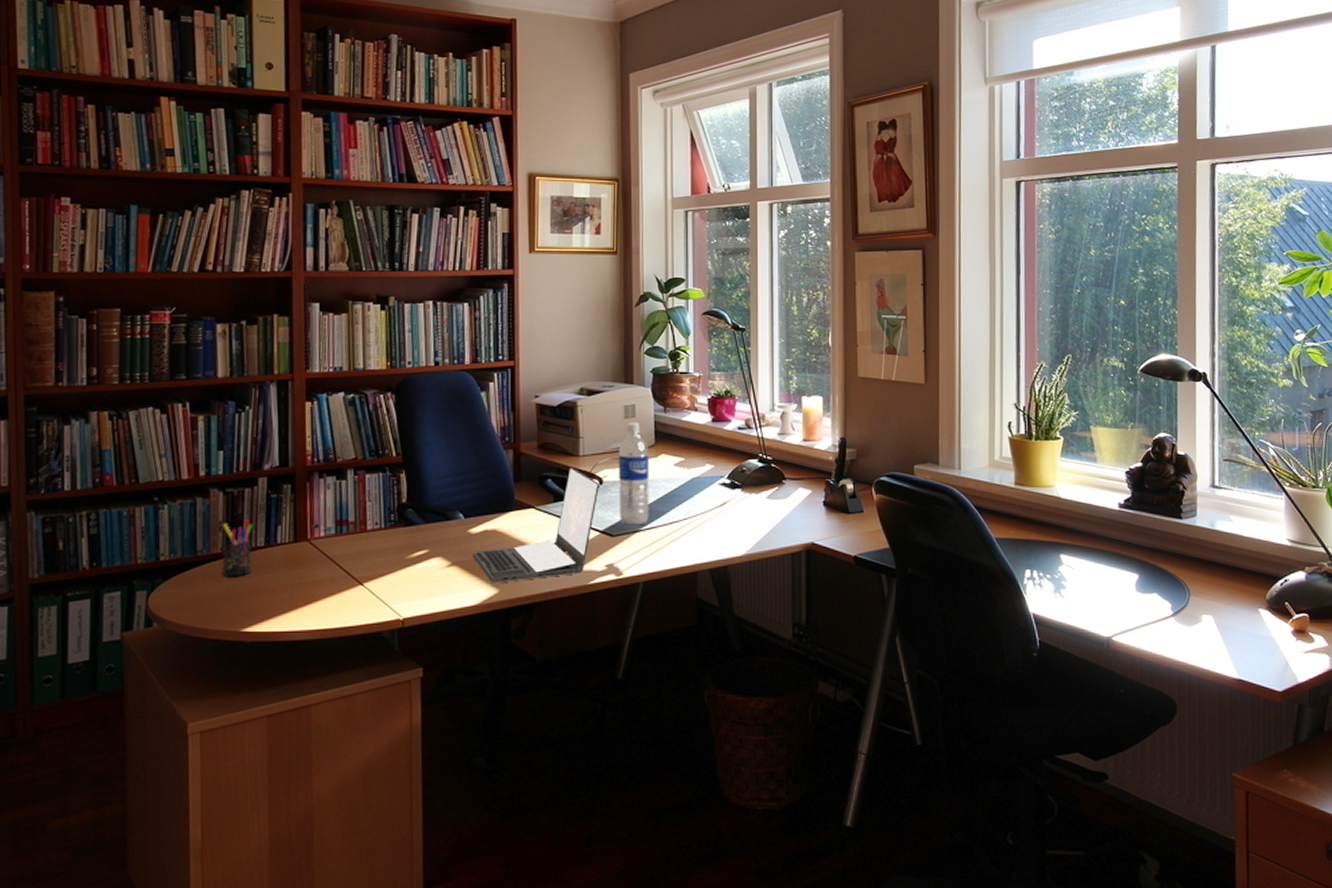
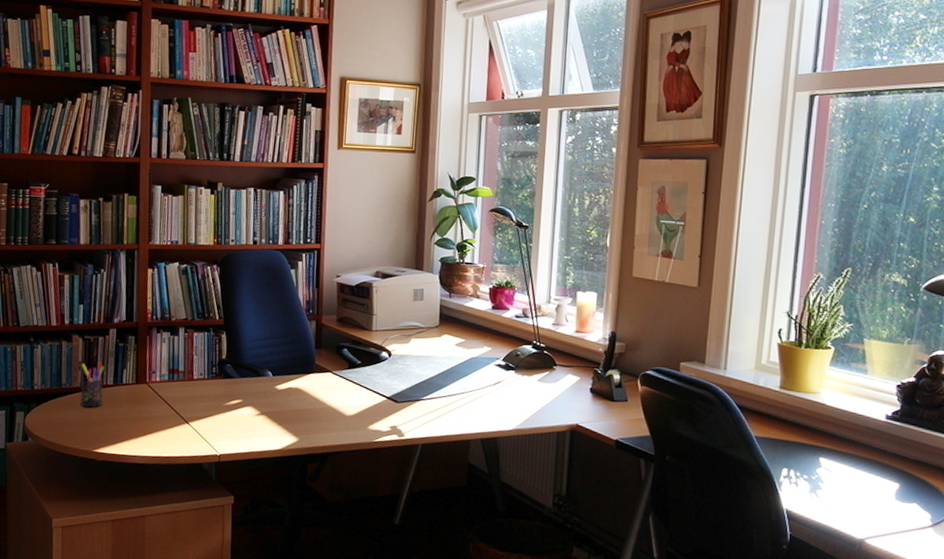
laptop: present [473,466,599,583] -> none [278,339,388,433]
water bottle: present [618,422,650,526] -> none [404,304,434,395]

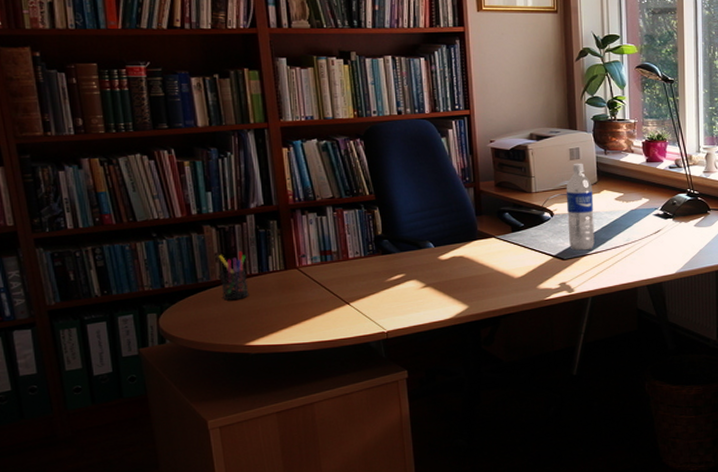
water bottle: none [404,304,434,395] -> present [566,163,595,251]

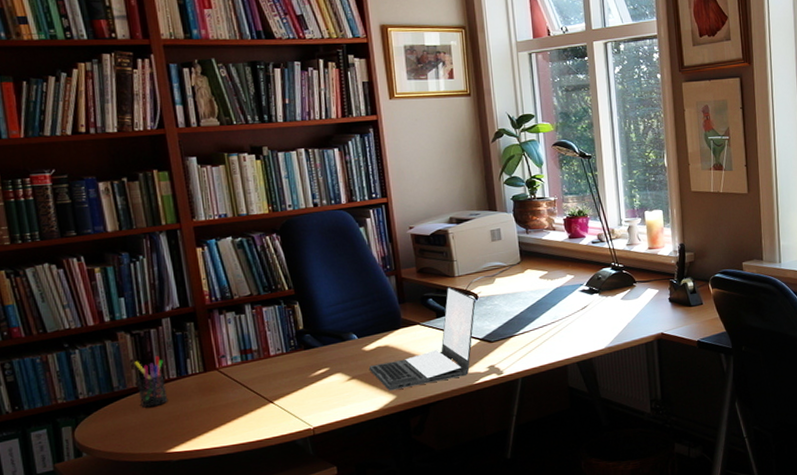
laptop: none [444,202,551,301] -> present [369,286,476,391]
water bottle: present [566,163,595,251] -> none [489,243,522,332]

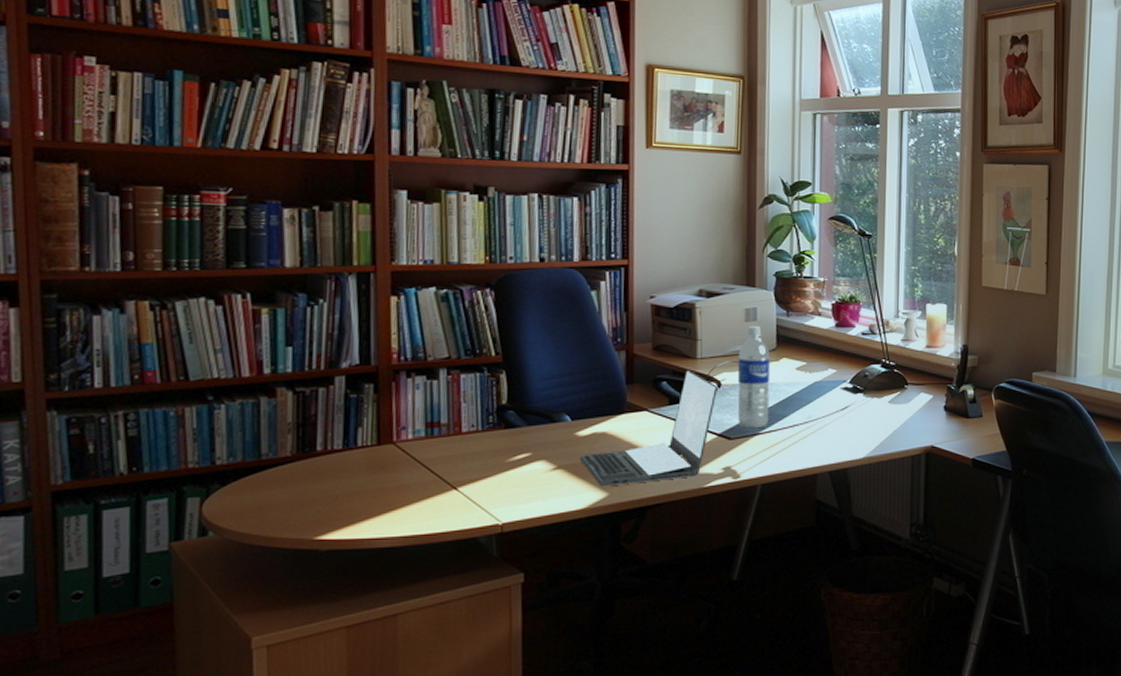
pen holder: present [134,356,168,407] -> none [291,421,328,481]
water bottle: none [489,243,522,332] -> present [737,325,771,429]

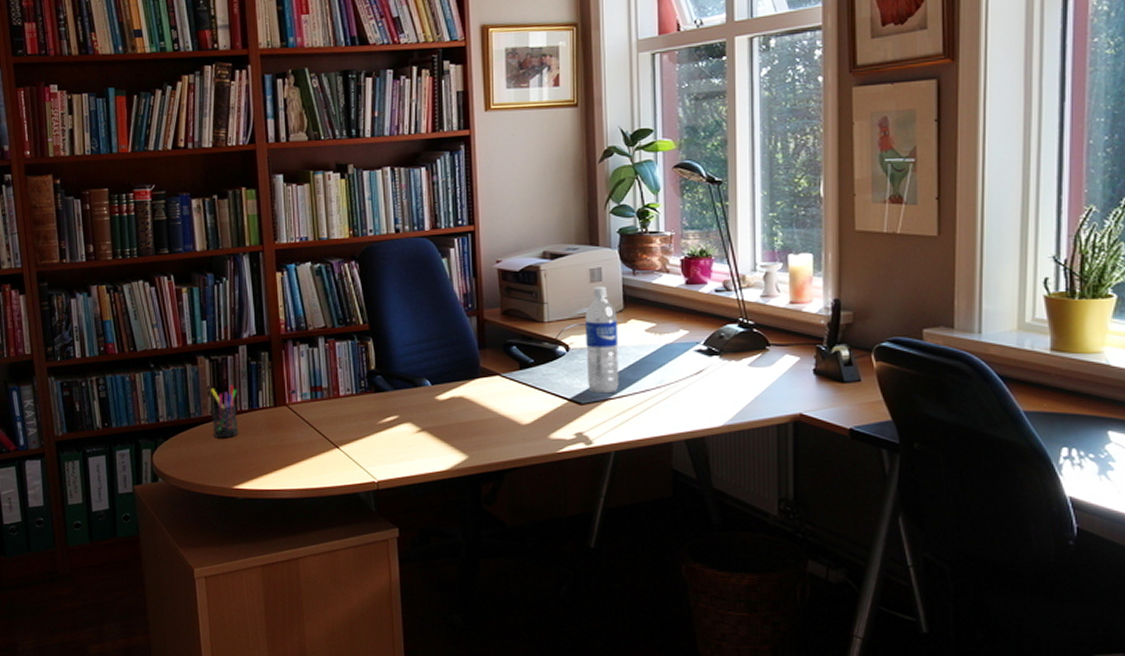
pen holder: none [291,421,328,481] -> present [210,385,239,437]
laptop: present [580,369,717,487] -> none [441,333,566,450]

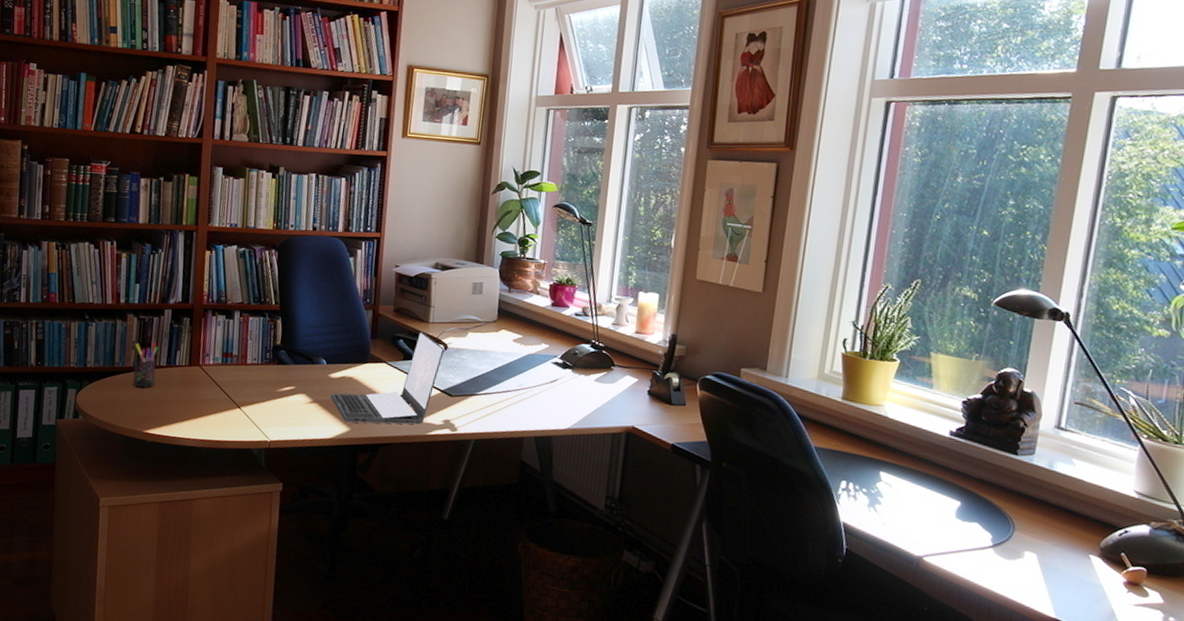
laptop: none [441,333,566,450] -> present [331,331,444,425]
water bottle: present [584,286,619,394] -> none [459,298,491,390]

